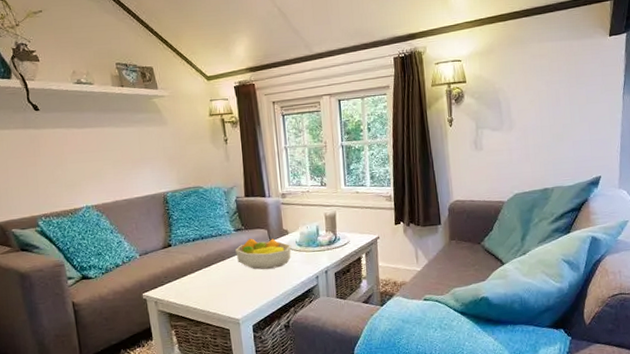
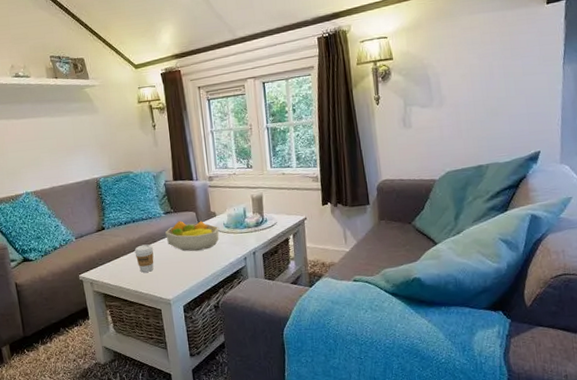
coffee cup: none [202,262,223,291] -> present [134,244,154,273]

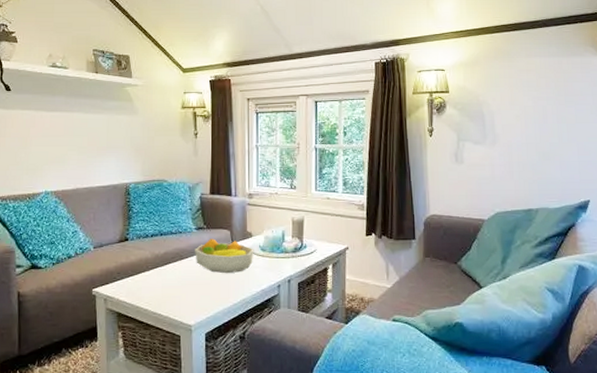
coffee cup: present [134,244,154,273] -> none [158,261,180,292]

